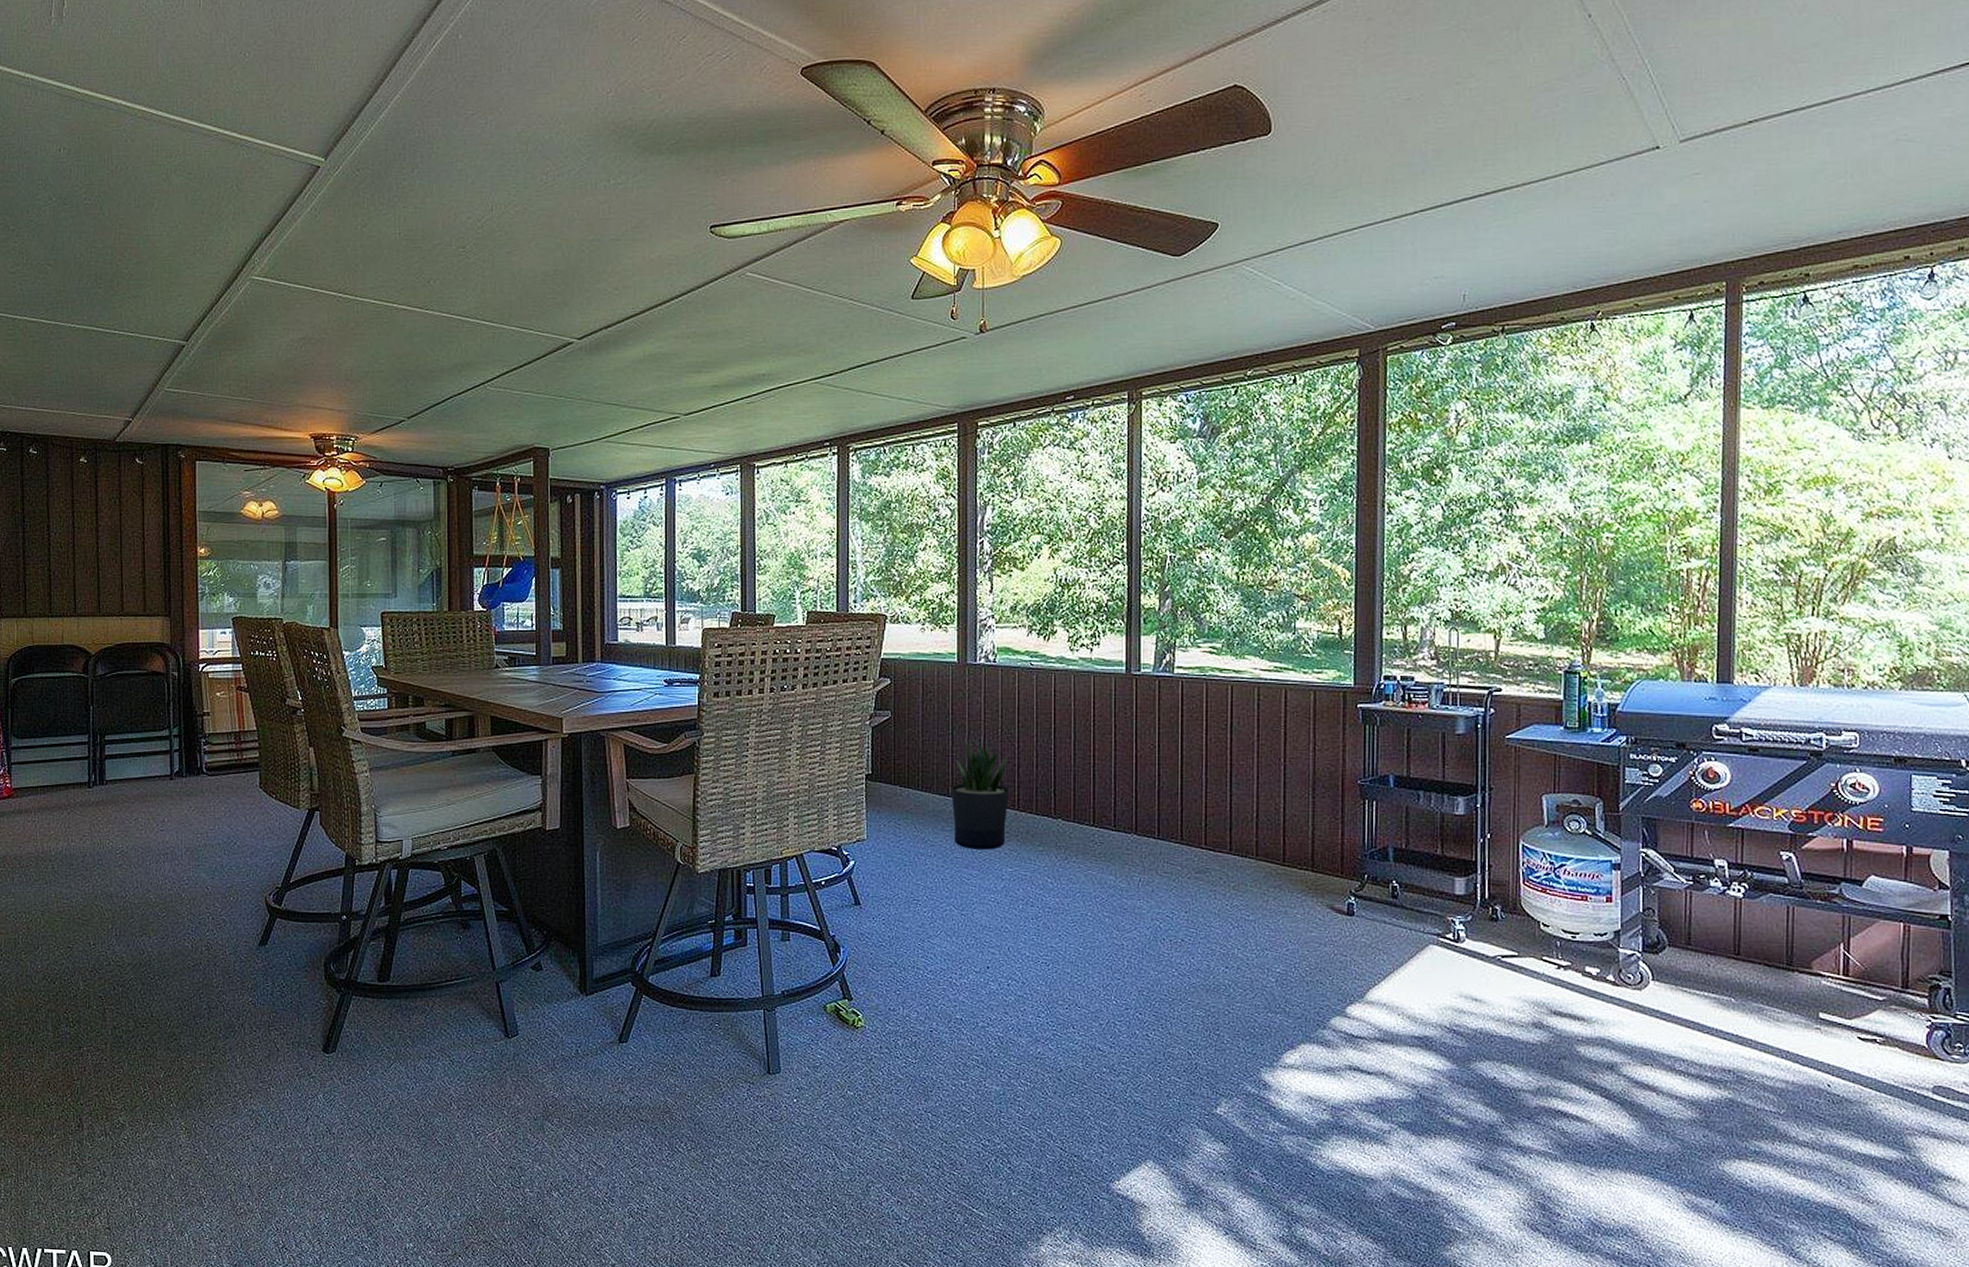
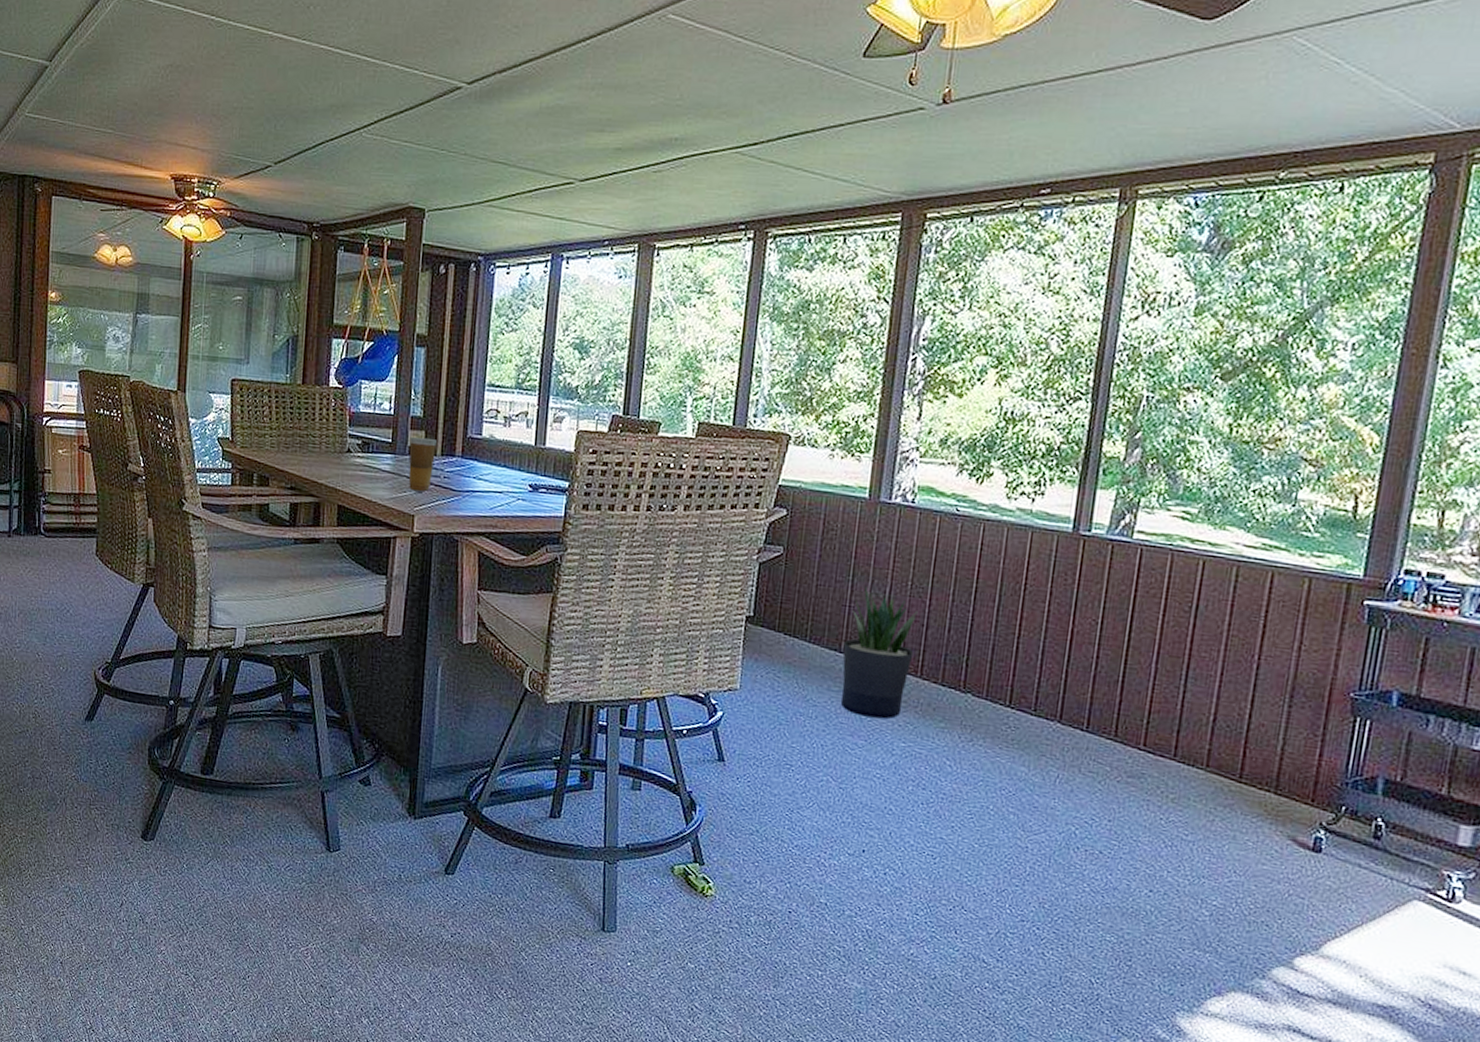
beverage cup: none [552,648,577,697] -> present [408,436,437,492]

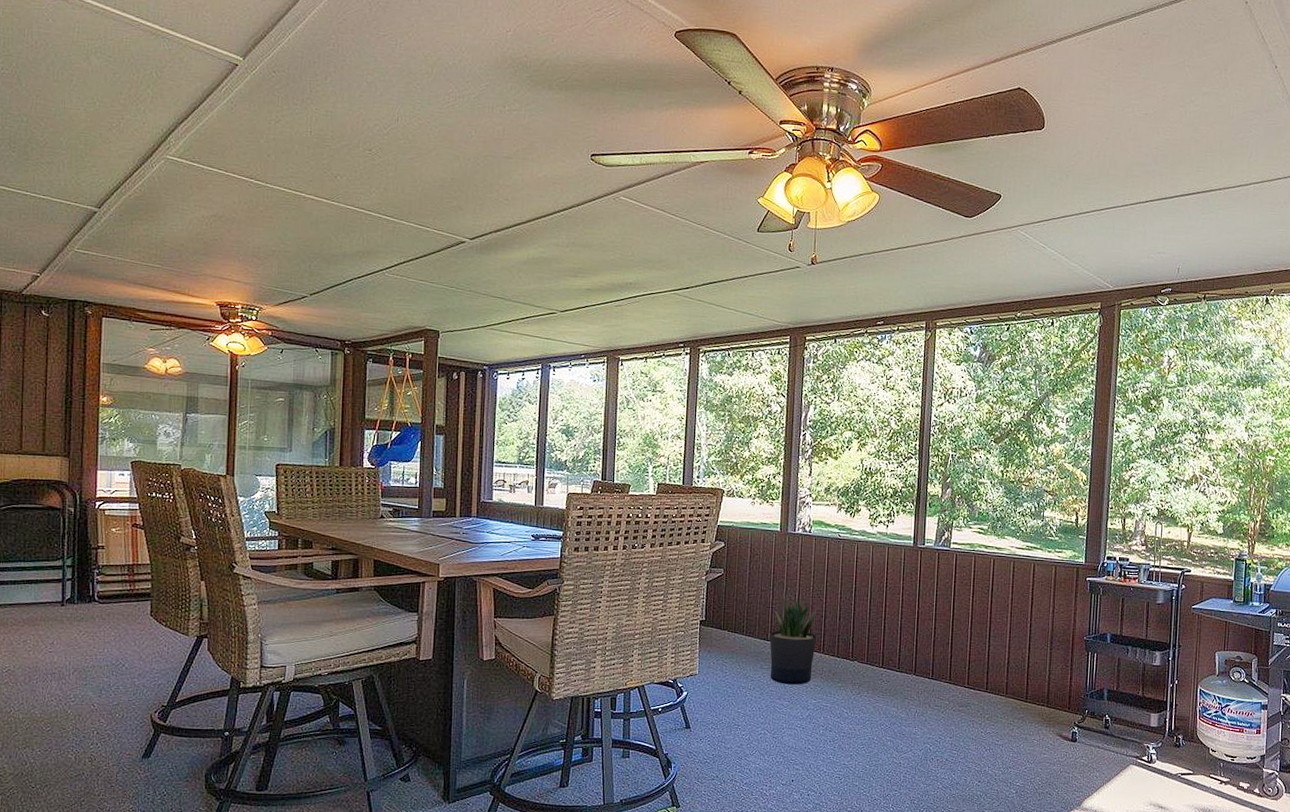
beverage cup: present [408,436,437,492] -> none [433,503,456,546]

